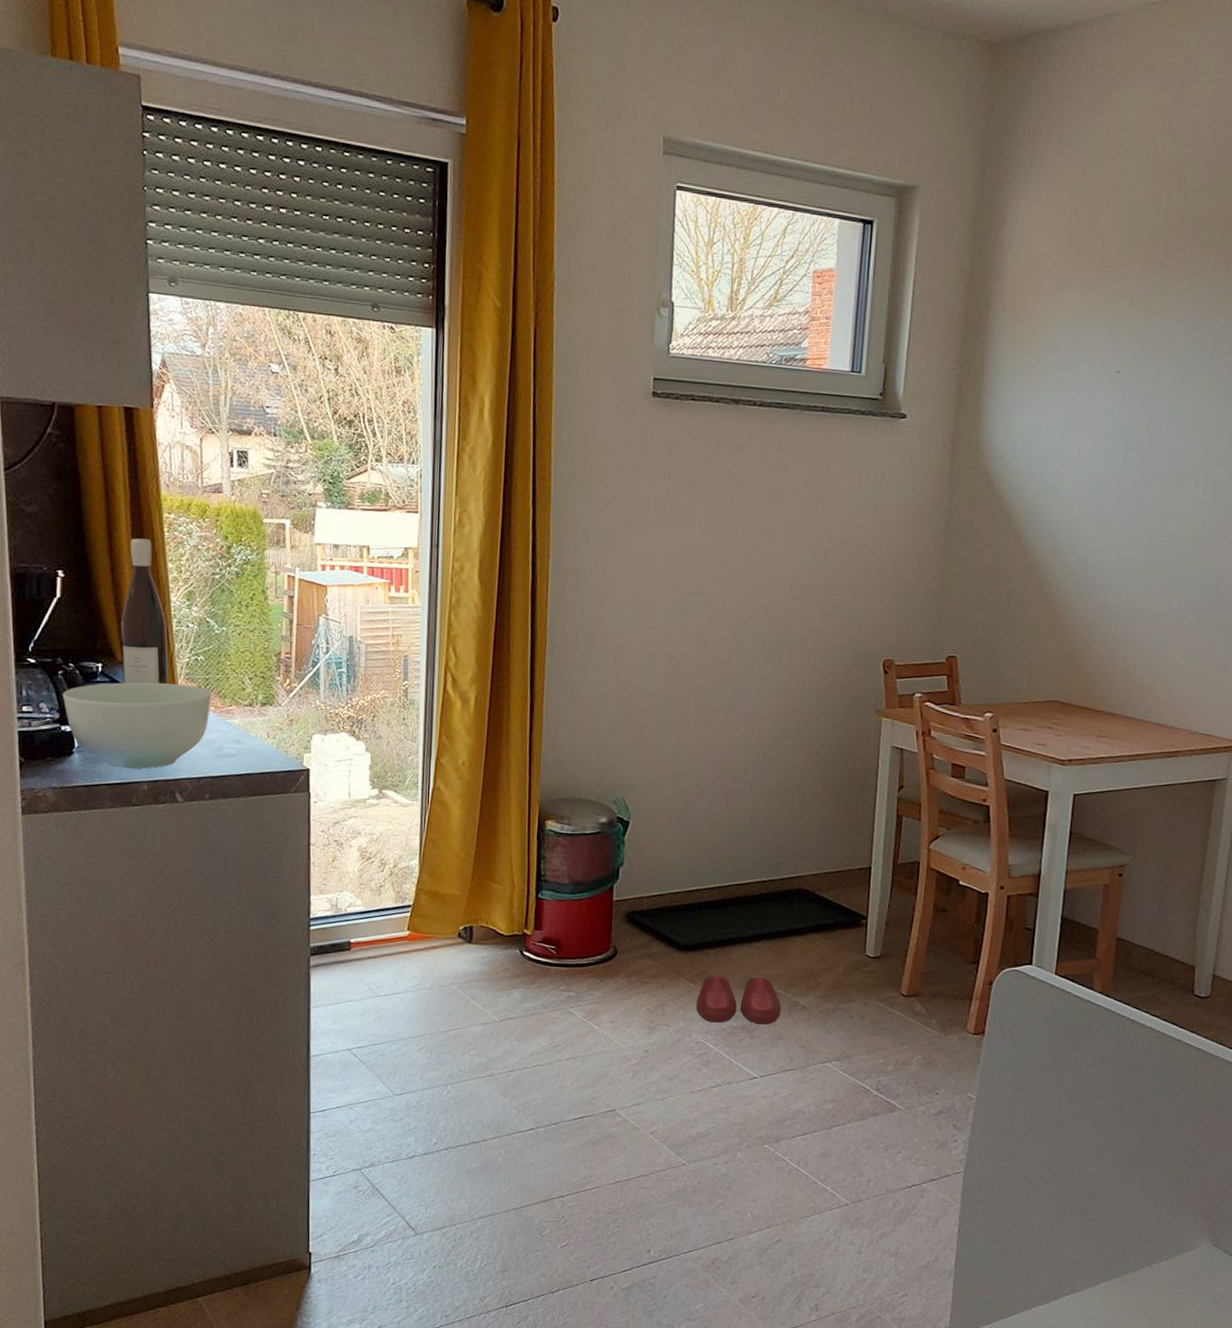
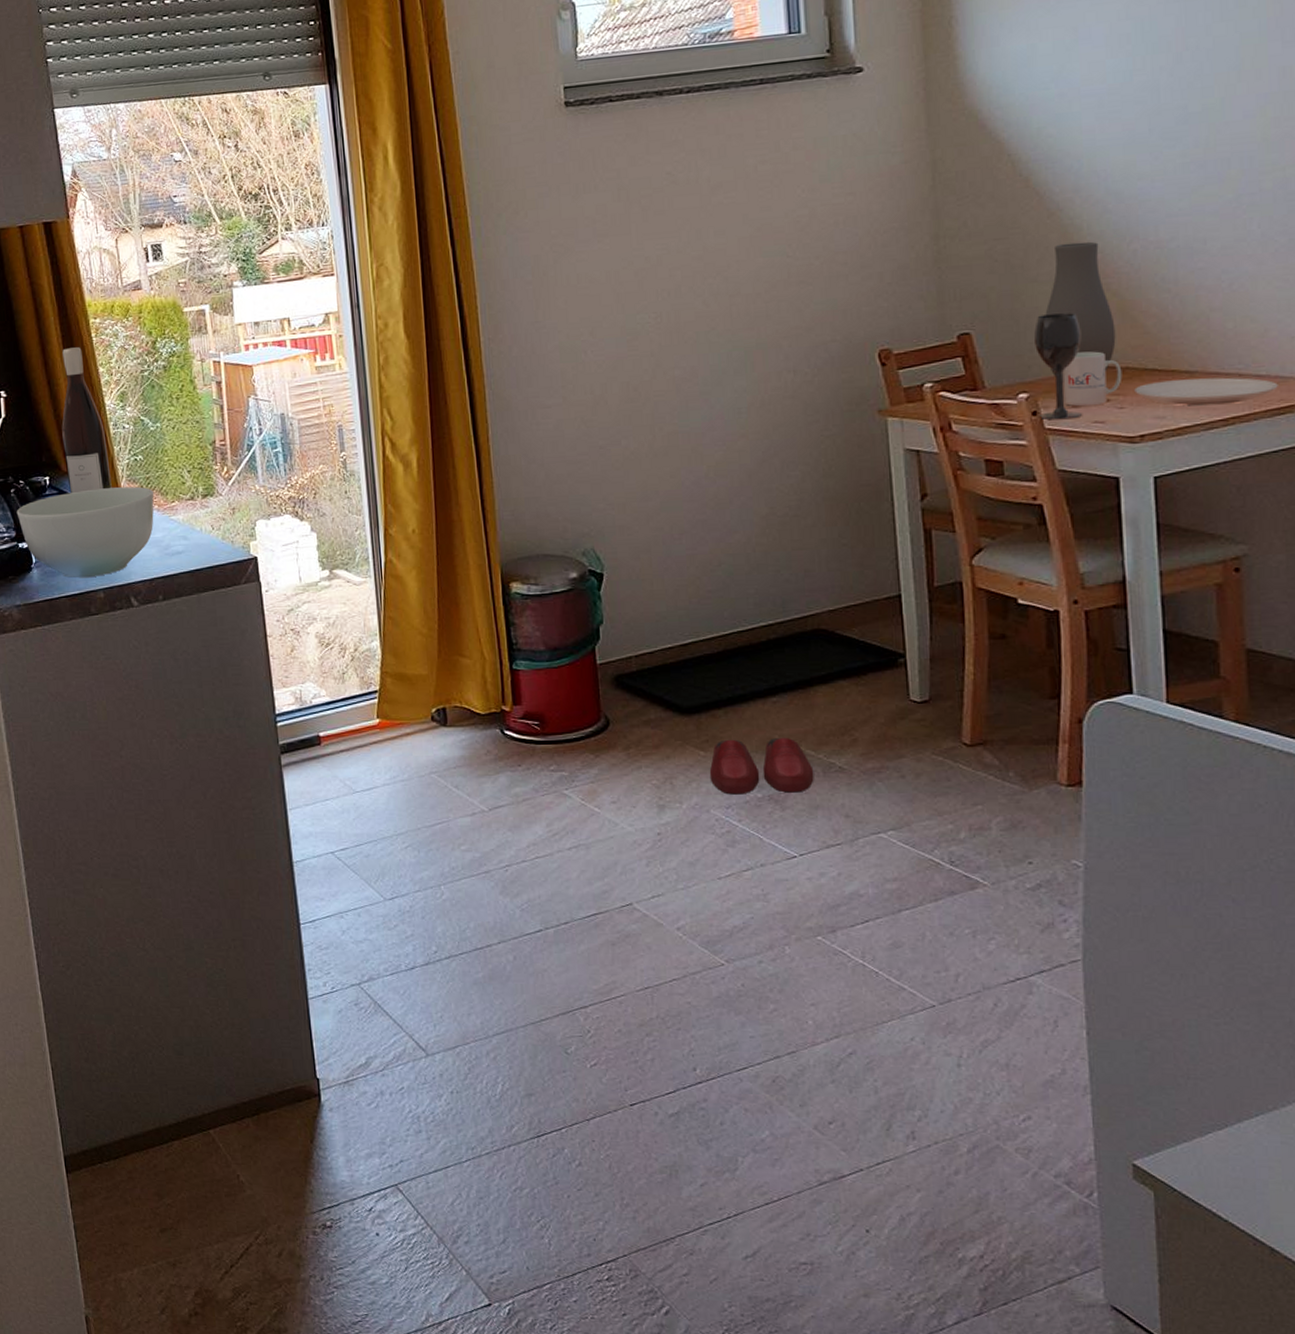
wine glass: none [997,650,1040,740] -> present [1033,313,1083,420]
vase: none [1012,594,1065,709] -> present [1045,241,1116,383]
mug: none [1017,685,1064,731] -> present [1062,351,1122,407]
plate: none [1070,718,1172,744] -> present [1134,377,1278,406]

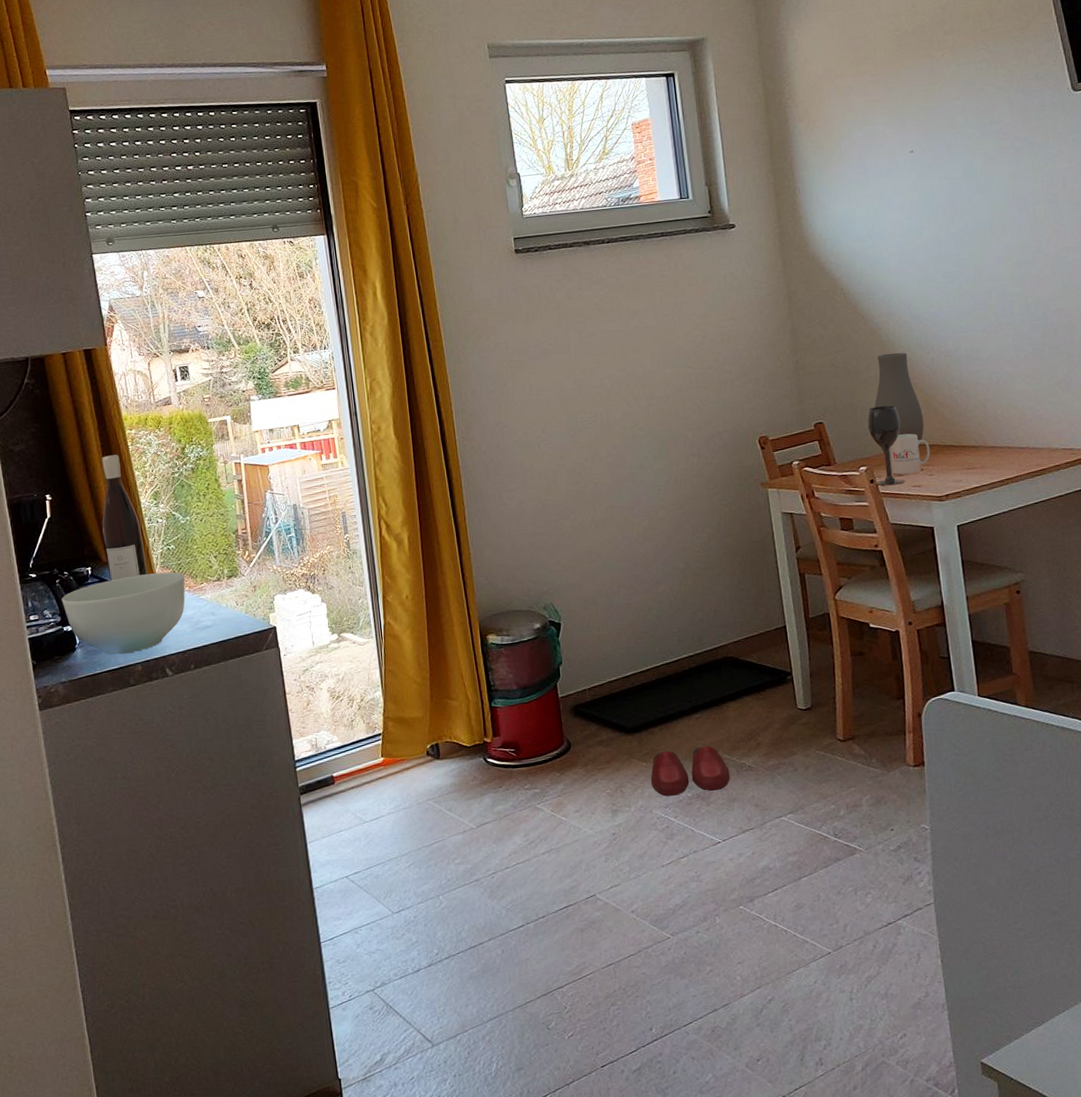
plate: present [1134,377,1278,406] -> none [939,450,1035,472]

